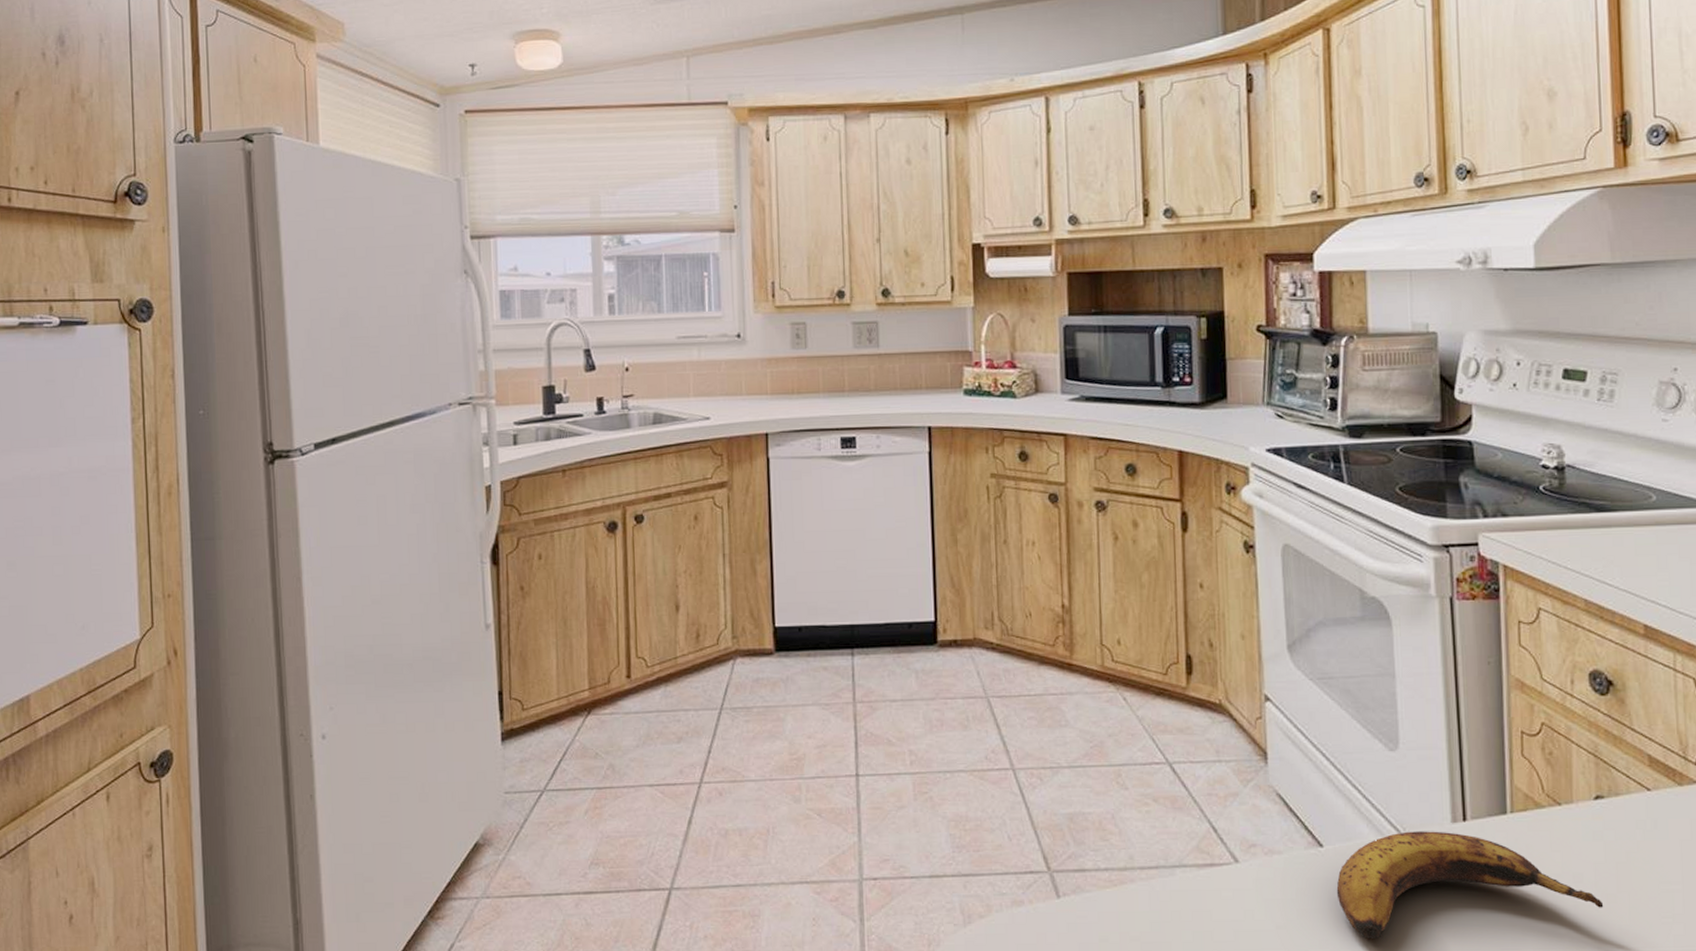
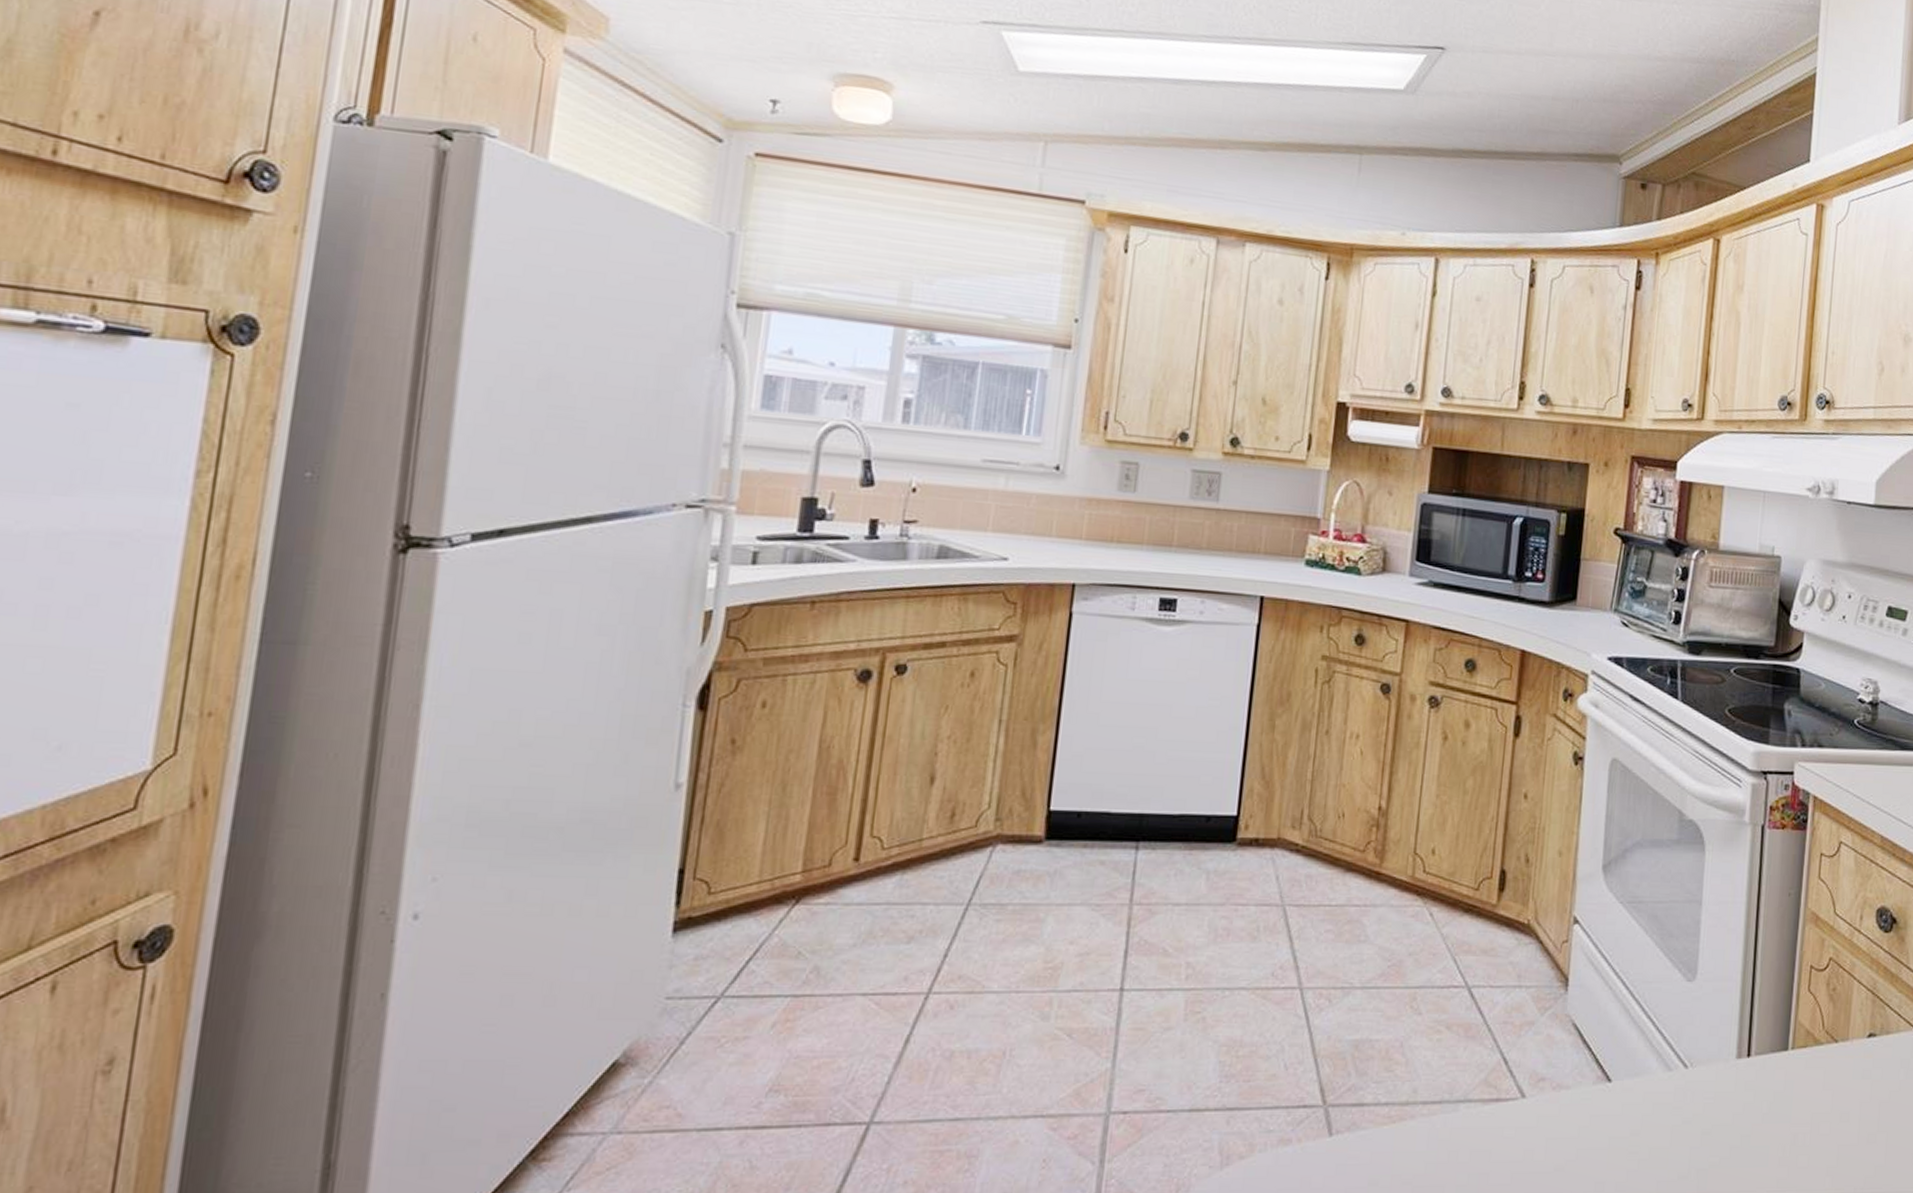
banana: present [1336,831,1604,940] -> none [1618,1067,1864,1182]

